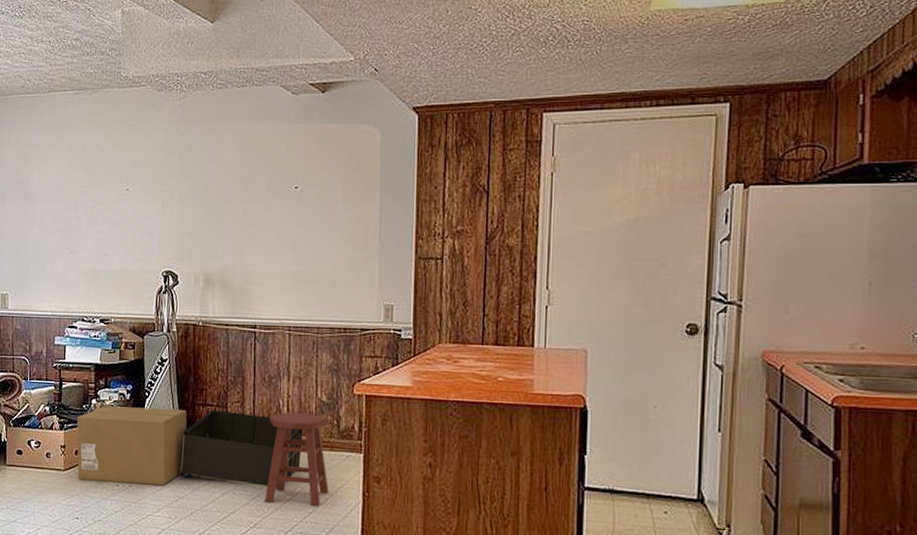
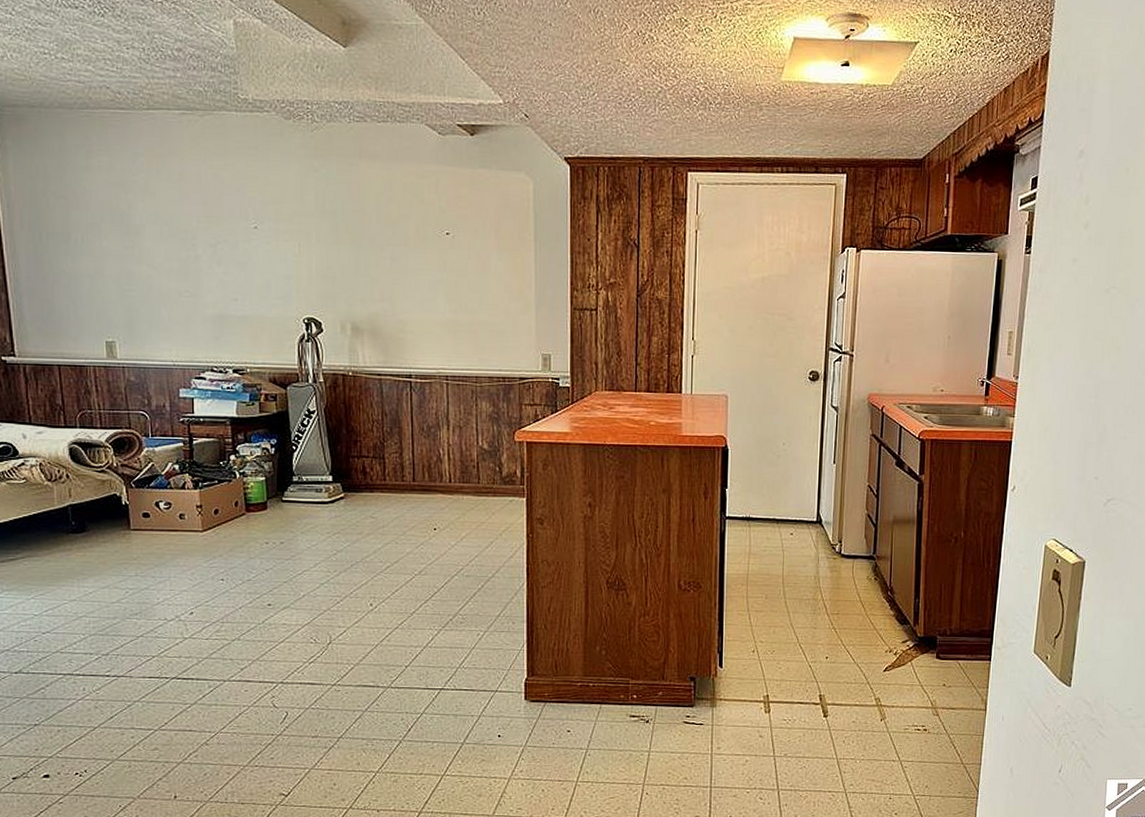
box: present [77,405,187,486] -> none [213,461,342,540]
storage bin: present [180,409,304,488] -> none [337,461,466,535]
stool: present [265,412,329,506] -> none [429,460,493,550]

